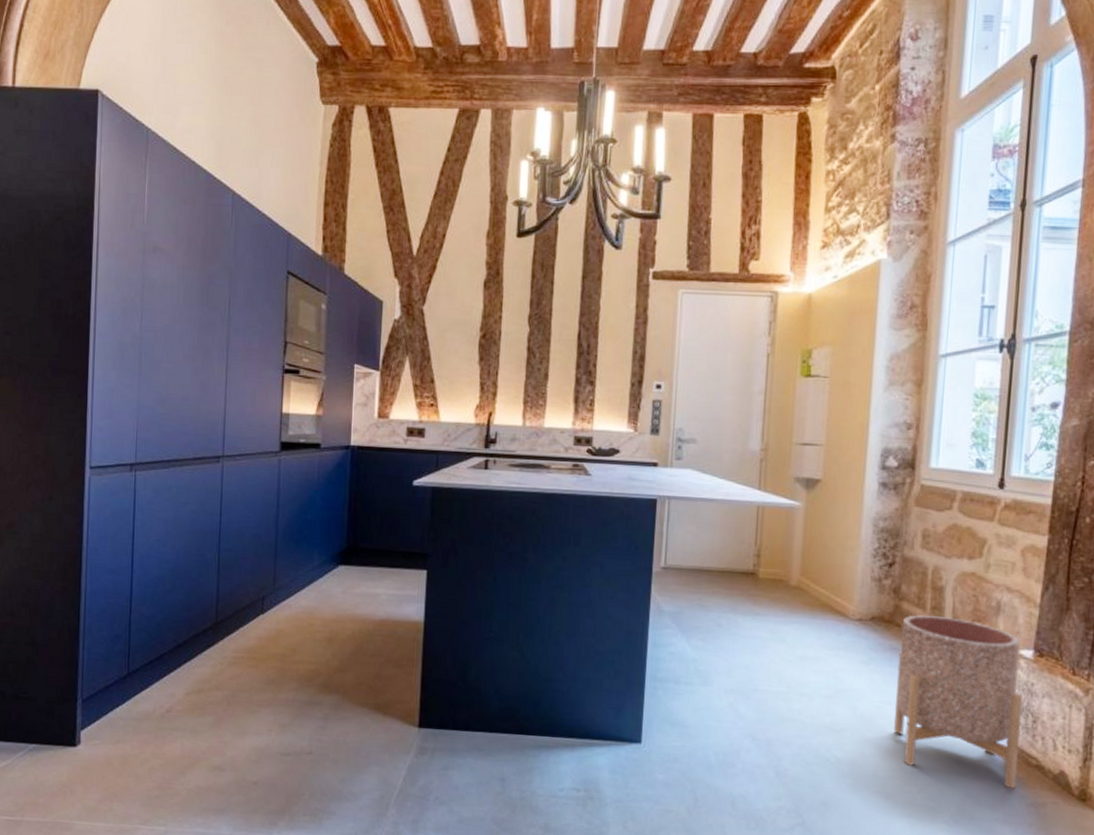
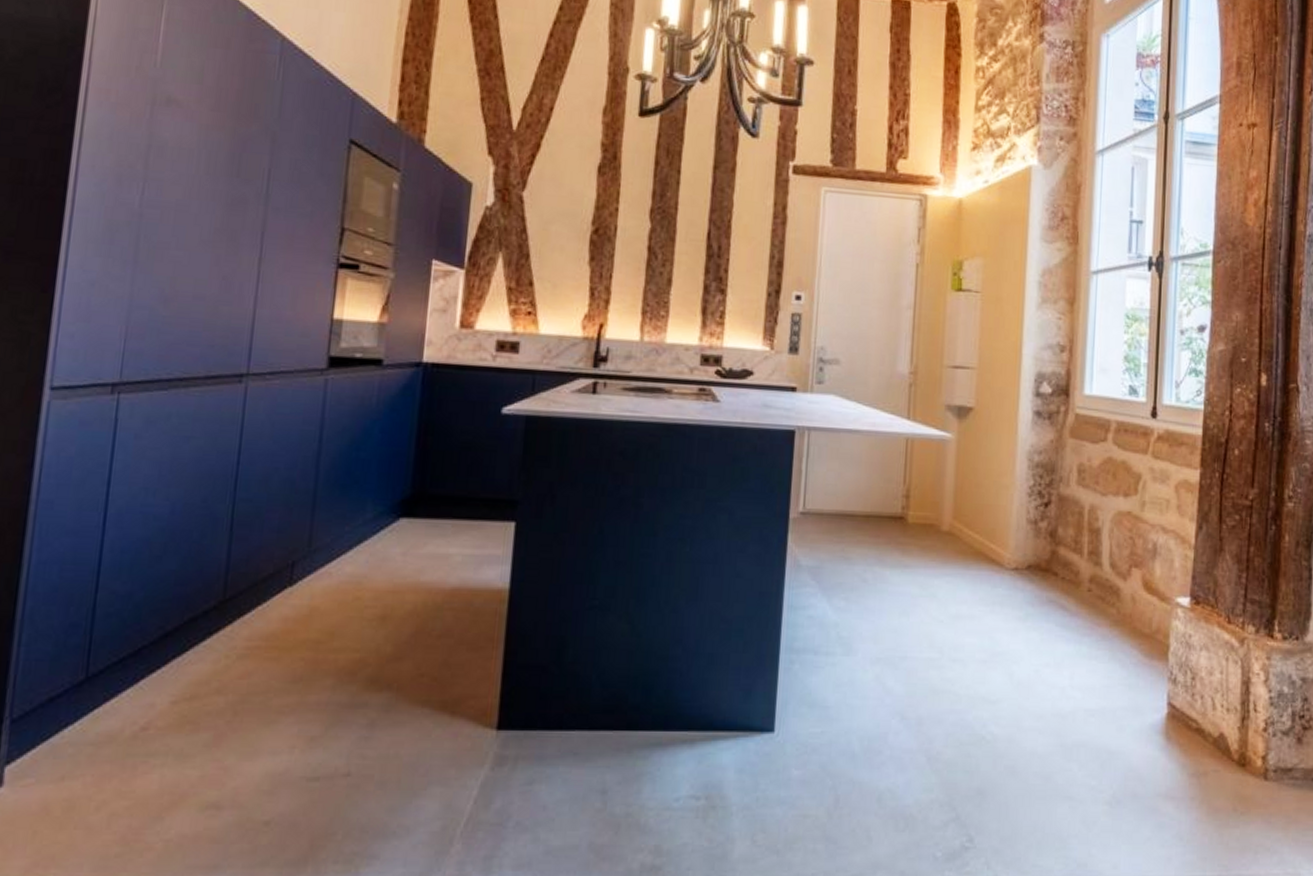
planter: present [894,615,1022,789] -> none [1053,561,1181,758]

